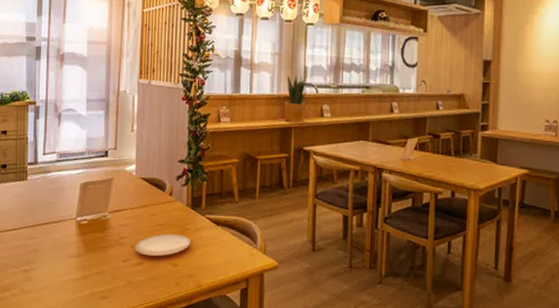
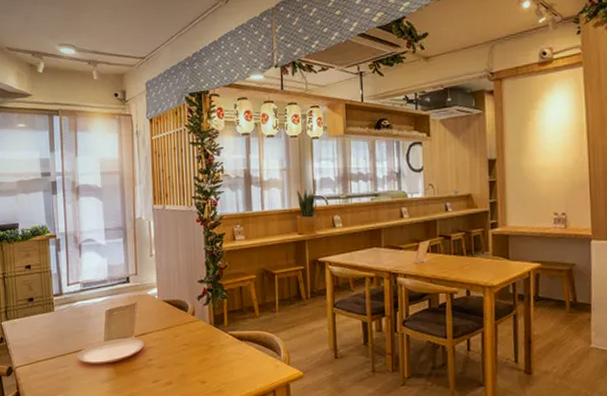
plate: none [46,213,117,239] -> present [77,338,144,365]
plate: present [134,233,191,257] -> none [162,352,217,376]

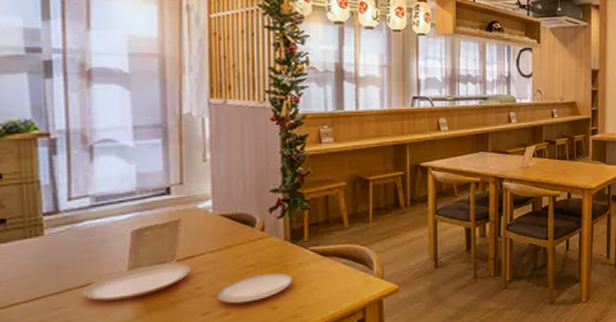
plate: none [162,352,217,376] -> present [217,273,293,304]
planter: present [296,189,318,236] -> none [397,89,422,139]

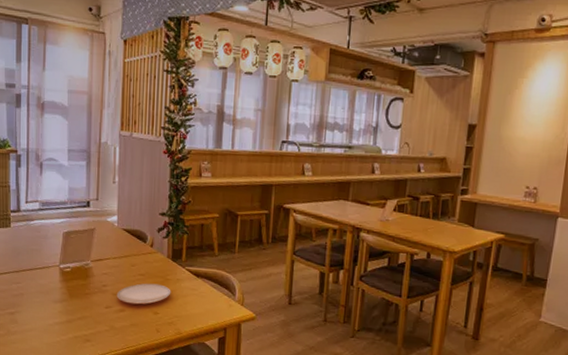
plate: present [82,263,190,302] -> none [31,261,99,285]

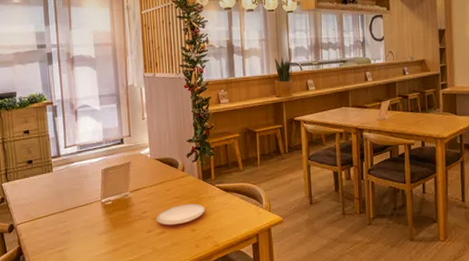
planter: none [265,133,289,181] -> present [274,57,293,98]

